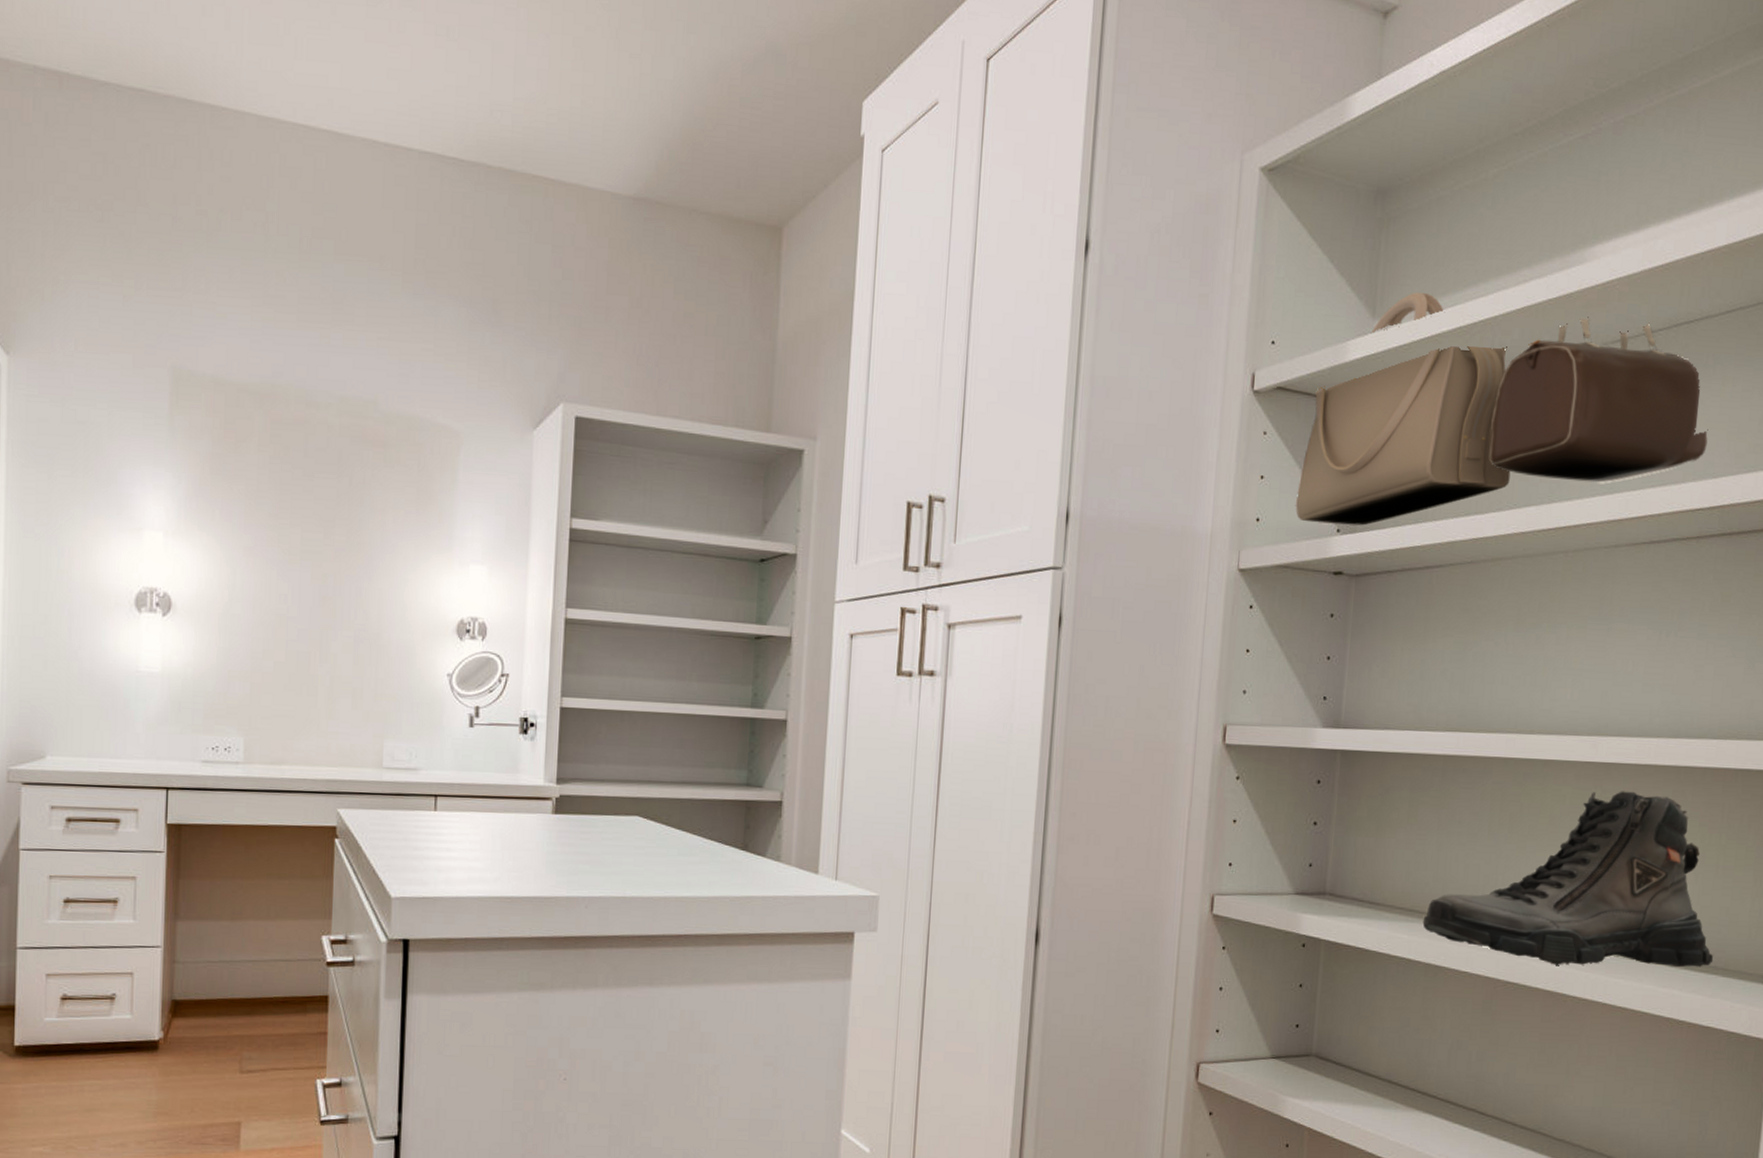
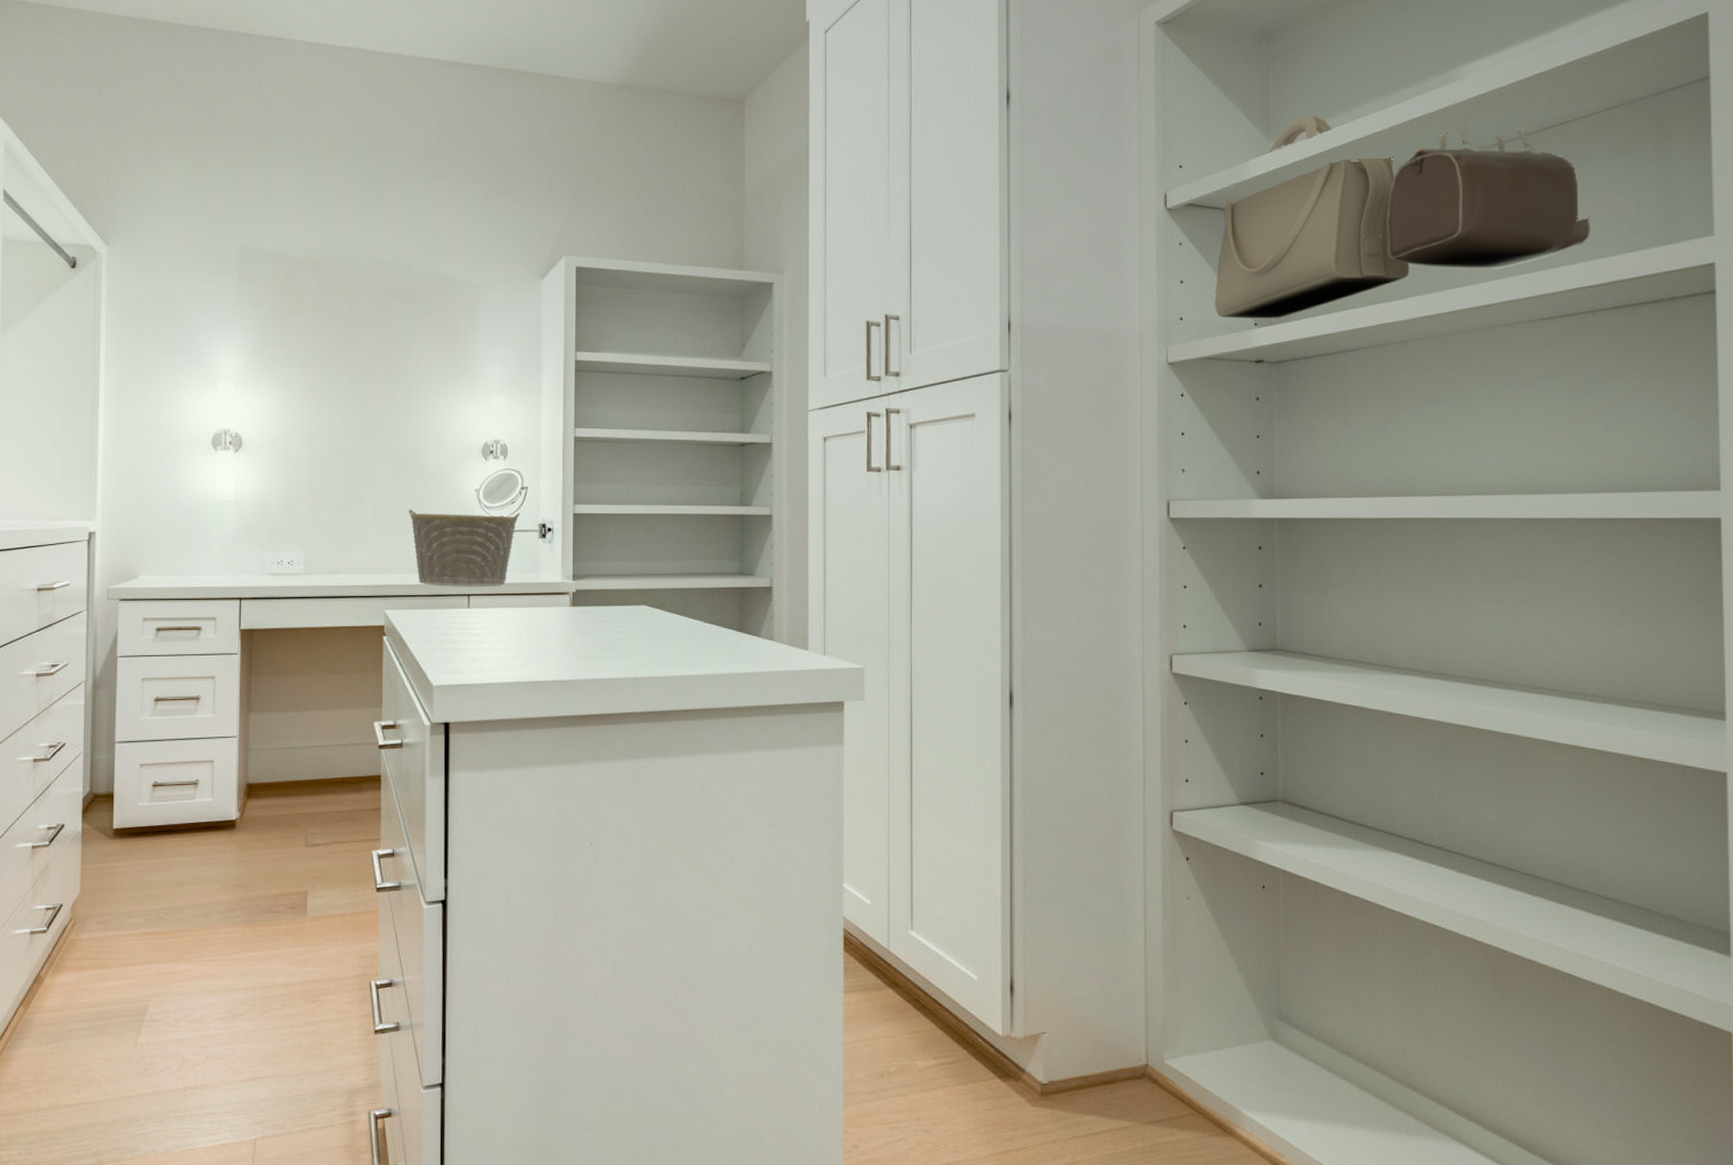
basket: none [369,693,499,788] -> present [409,509,520,587]
boot: present [1422,791,1713,967] -> none [1372,543,1658,708]

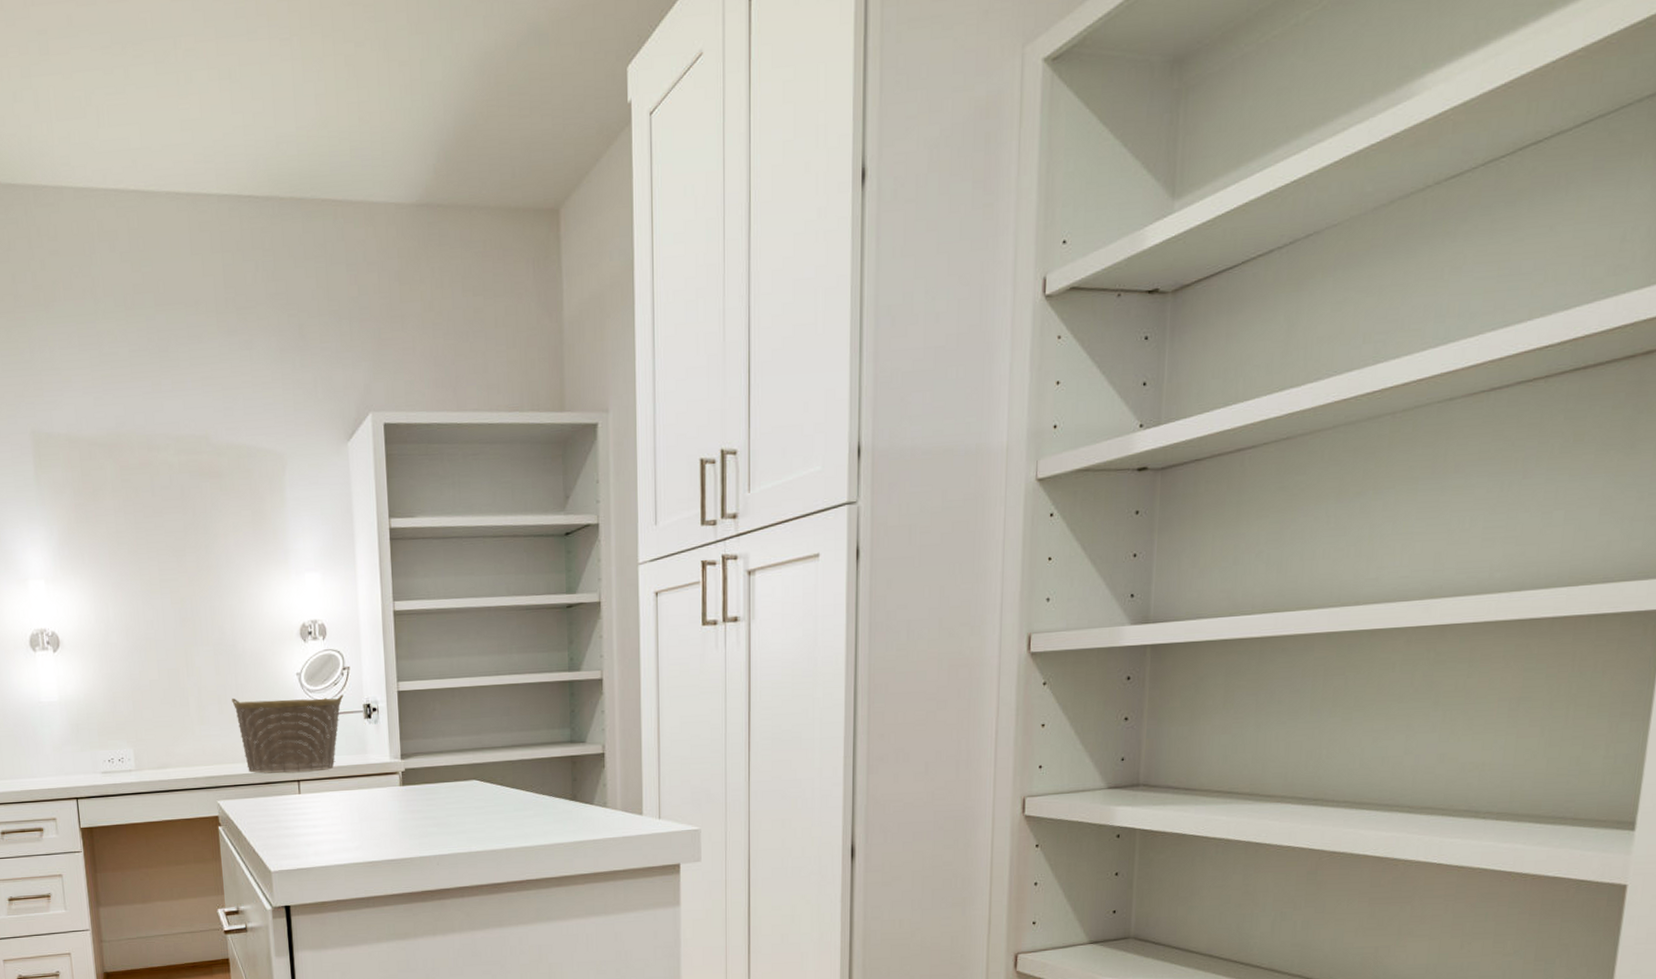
handbag: present [1215,115,1409,319] -> none [1095,161,1330,422]
handbag: present [1387,126,1590,269] -> none [1306,151,1559,339]

